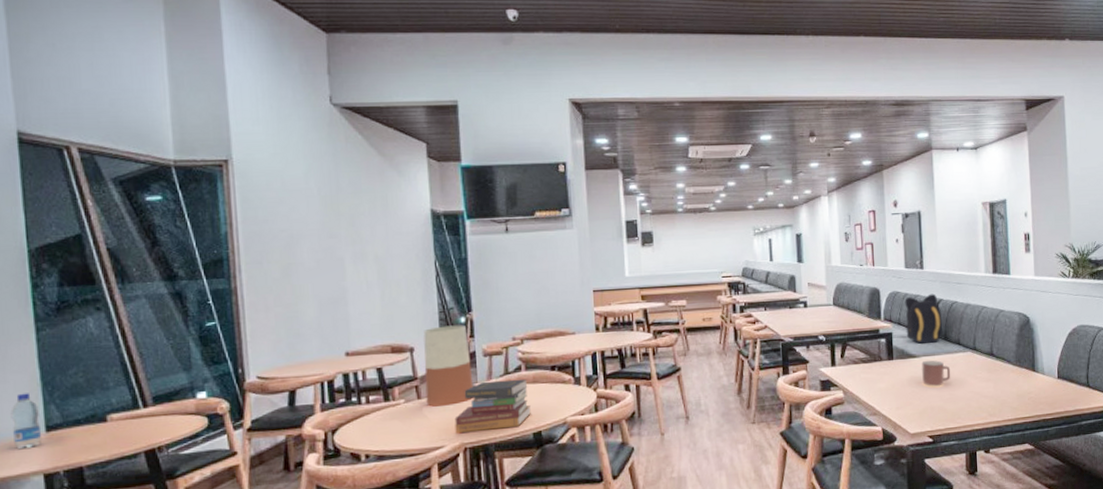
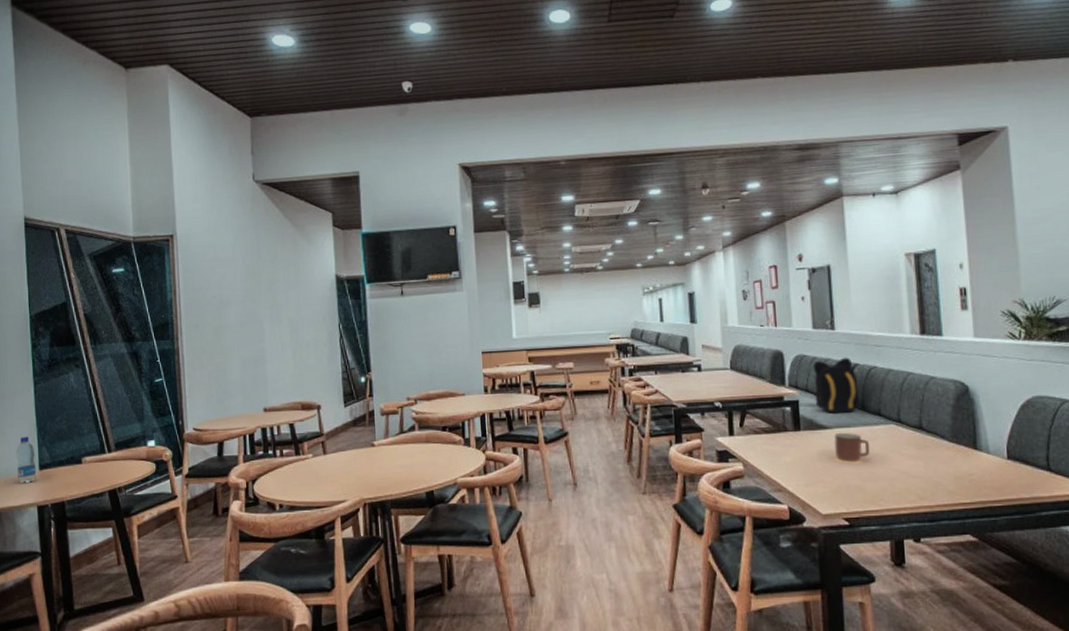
vase: present [423,325,474,407] -> none [329,384,372,462]
books: present [454,379,531,434] -> none [355,438,424,489]

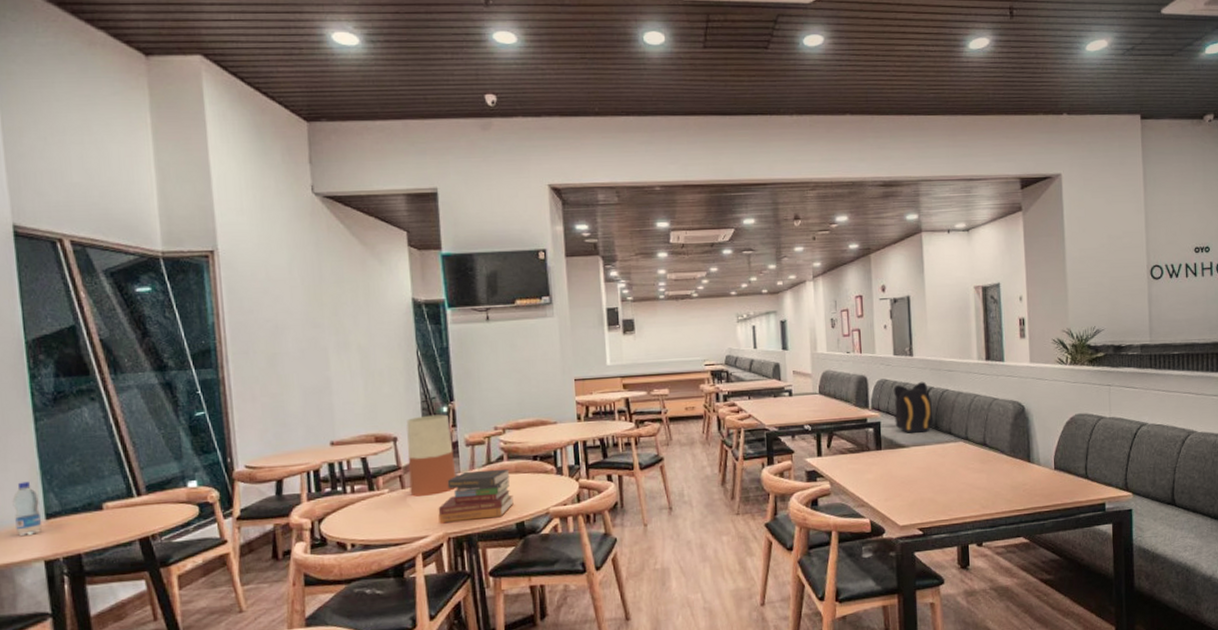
vase: none [329,384,372,462] -> present [406,414,457,497]
books: none [355,438,424,489] -> present [438,469,514,524]
mug: present [834,432,870,463] -> none [911,450,942,479]

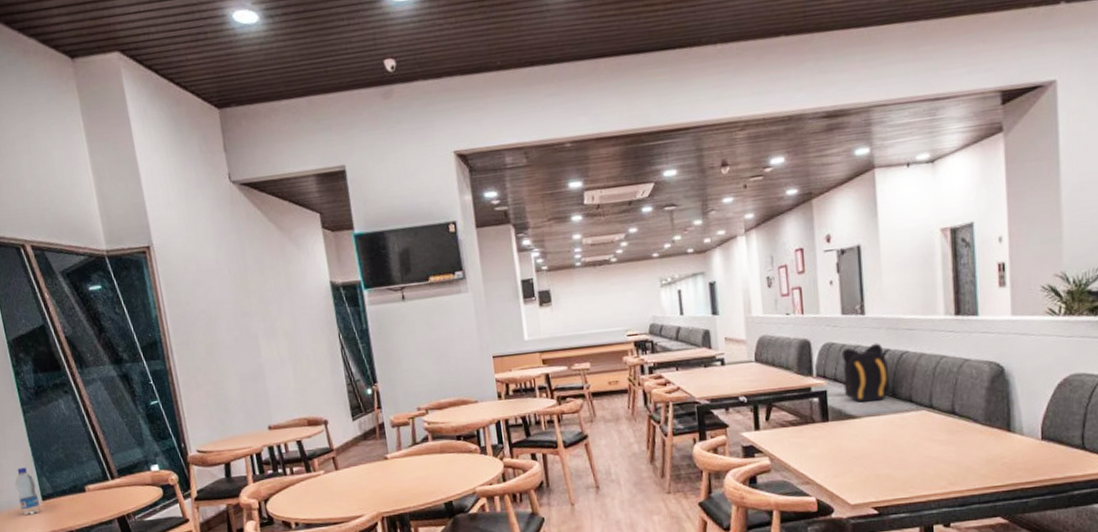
vase: present [406,414,457,497] -> none [334,396,385,477]
books: present [438,469,514,524] -> none [370,449,441,504]

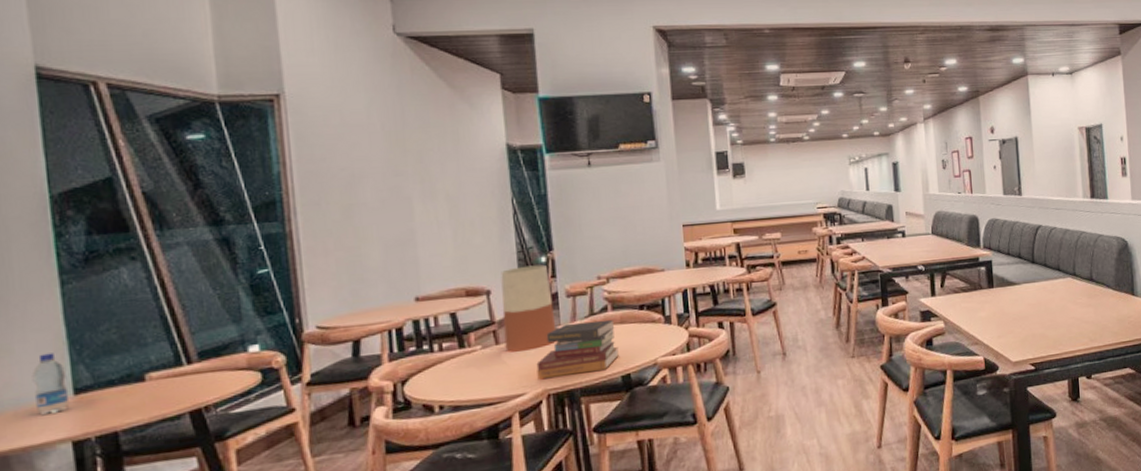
vase: none [334,396,385,477] -> present [500,264,557,352]
books: none [370,449,441,504] -> present [536,320,619,380]
backpack: present [841,343,890,404] -> none [1003,220,1043,272]

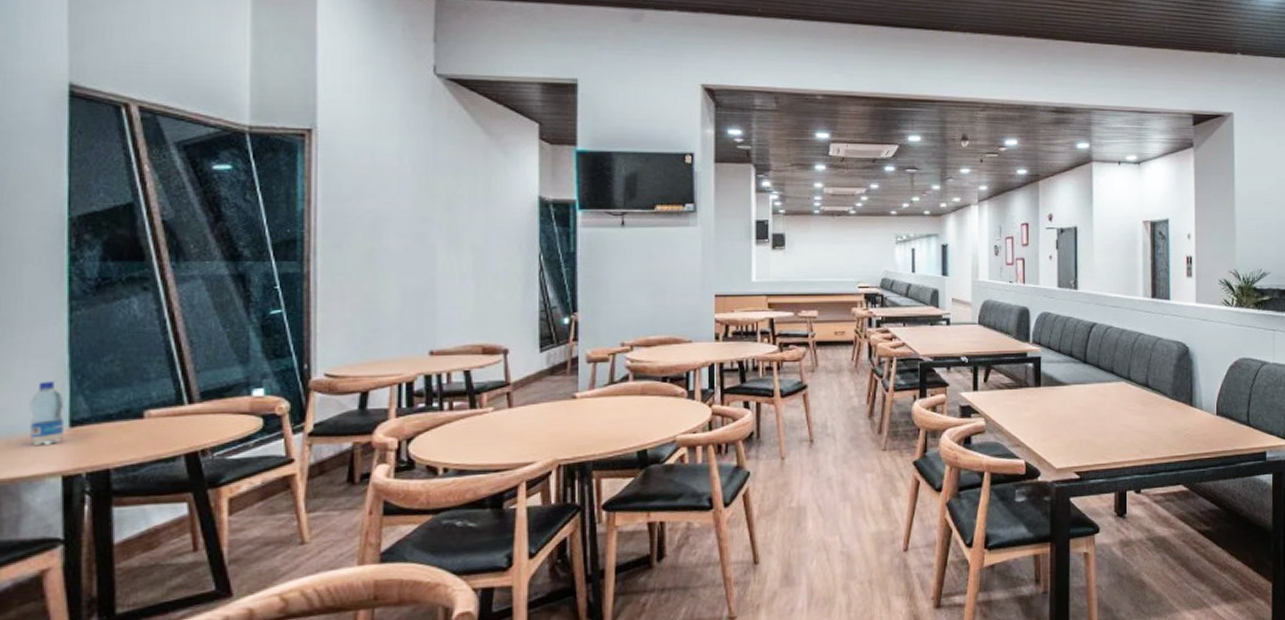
vase: present [500,264,557,352] -> none [518,326,573,417]
books: present [536,320,619,380] -> none [549,390,636,449]

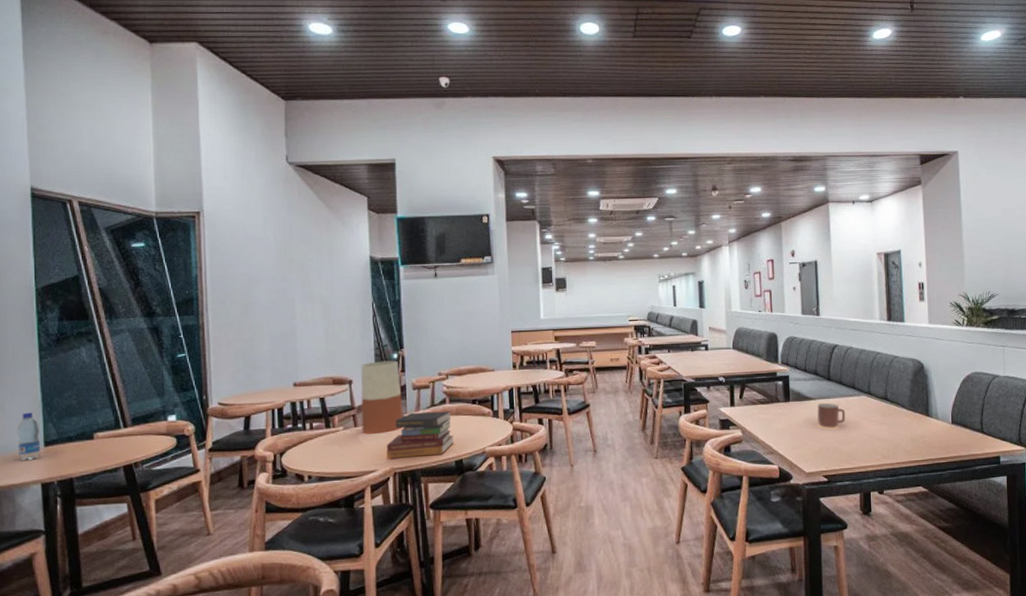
vase: none [518,326,573,417] -> present [361,360,404,434]
books: none [549,390,636,449] -> present [386,411,454,460]
mug: none [1071,388,1102,419] -> present [817,402,846,429]

